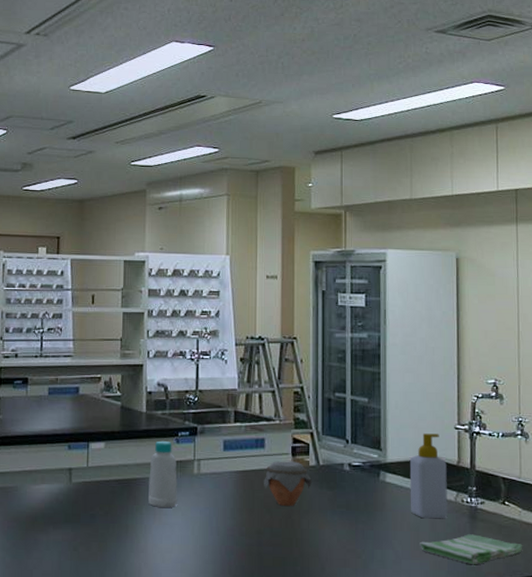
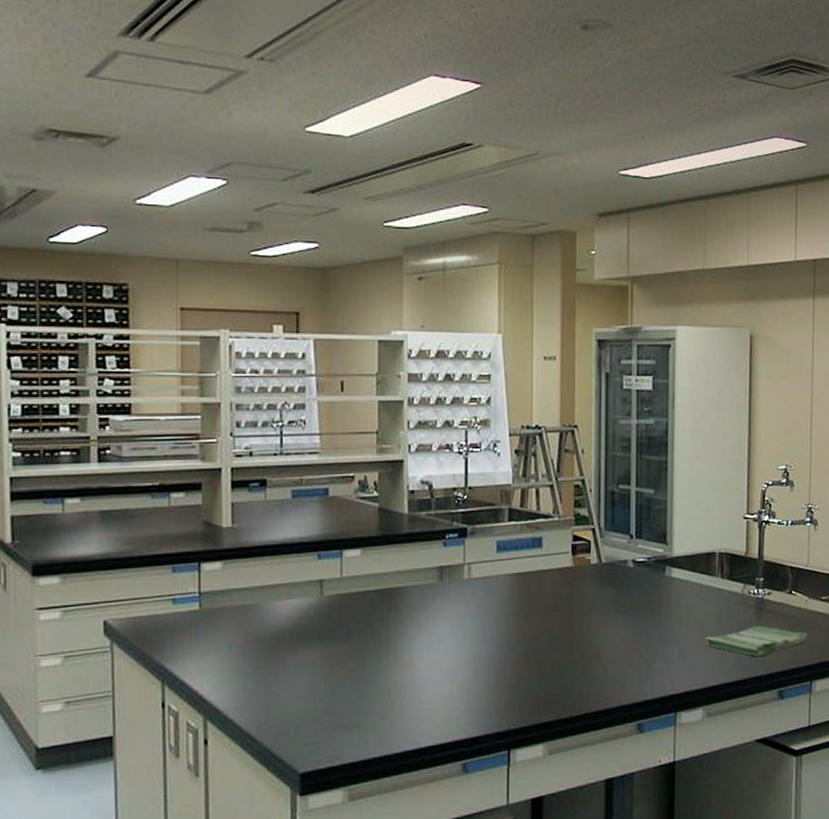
bottle: present [148,440,178,509] -> none [413,544,447,618]
jar: present [264,461,313,507] -> none [541,560,594,609]
soap bottle: present [409,433,448,519] -> none [696,524,734,613]

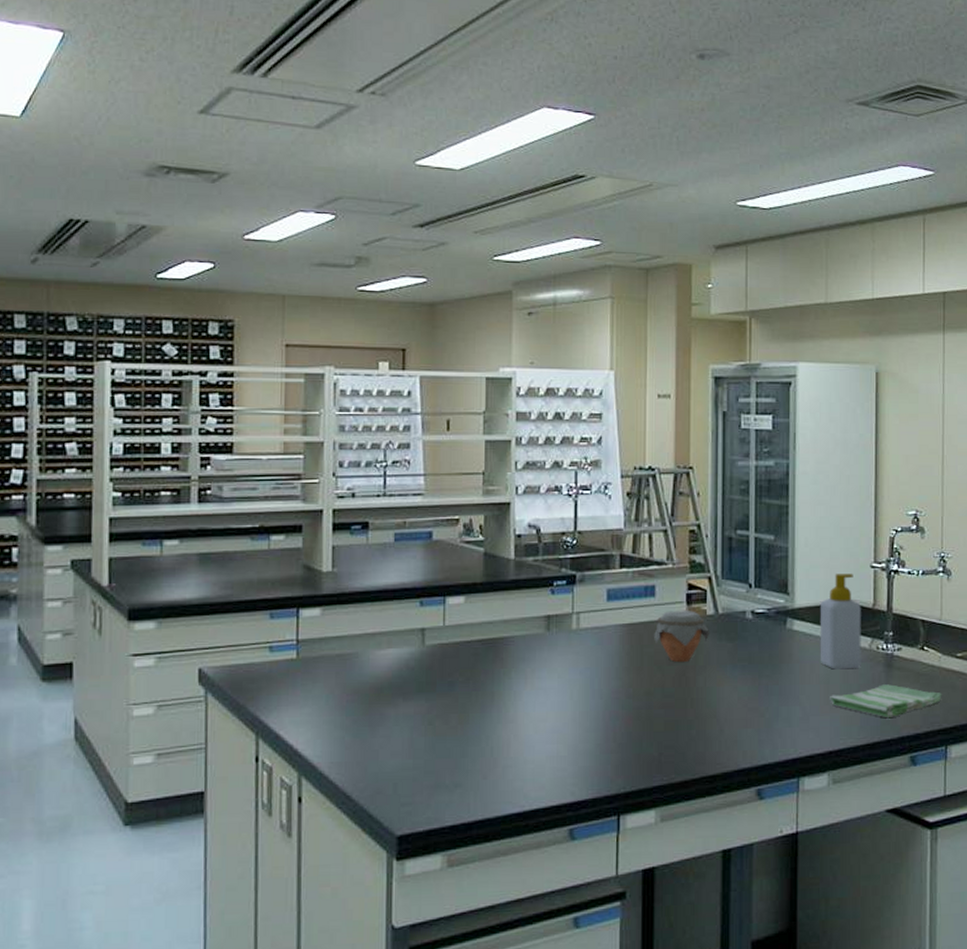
jar: none [541,560,594,609] -> present [654,611,710,663]
soap bottle: none [696,524,734,613] -> present [820,574,861,670]

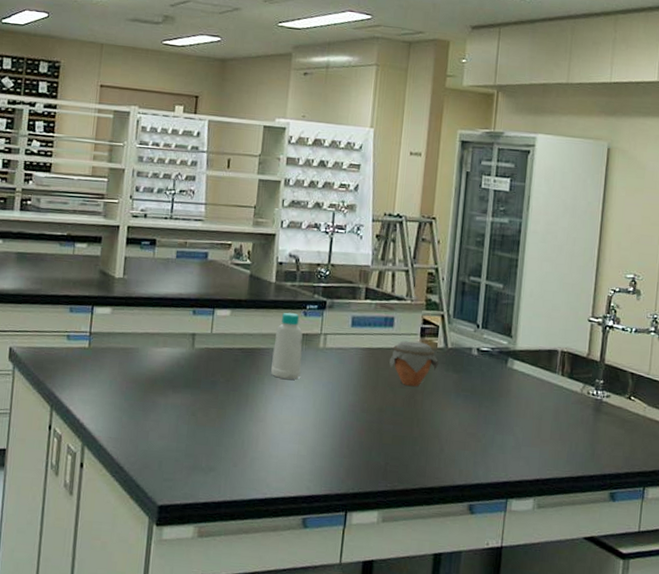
bottle: none [518,592,554,671] -> present [271,312,303,380]
soap bottle: present [820,574,861,670] -> none [535,323,576,409]
dish towel: present [830,684,942,719] -> none [541,426,644,457]

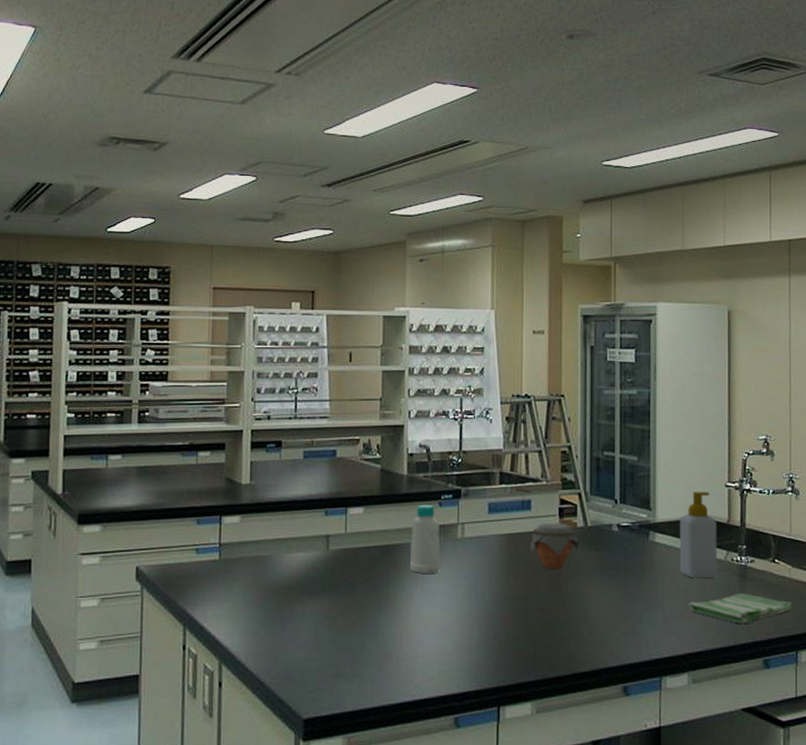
soap bottle: none [535,323,576,409] -> present [679,492,717,579]
dish towel: none [541,426,644,457] -> present [689,593,792,625]

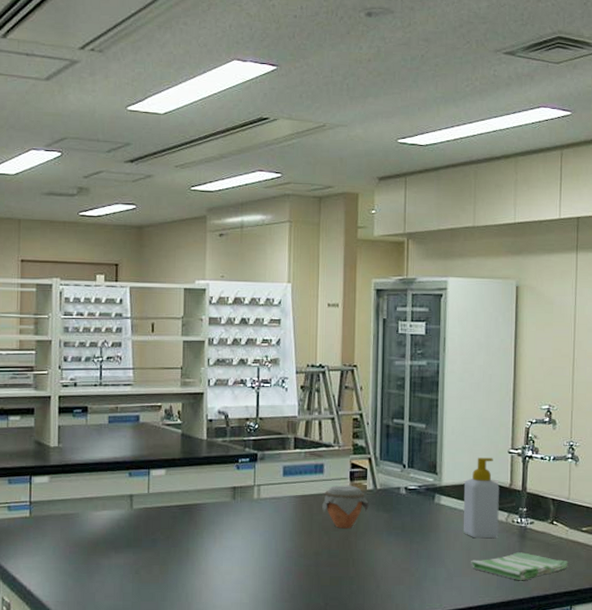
bottle: present [410,504,441,575] -> none [209,467,238,532]

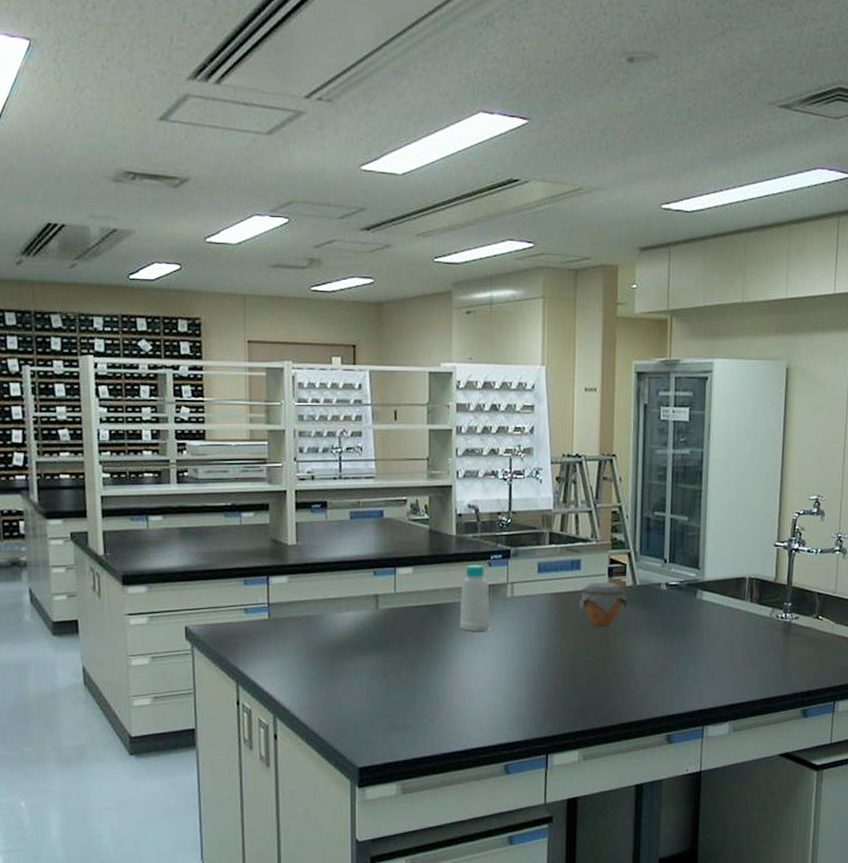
bottle: none [209,467,238,532] -> present [460,564,491,632]
soap bottle: present [463,458,499,539] -> none [725,551,764,635]
dish towel: present [471,552,568,581] -> none [733,648,833,677]

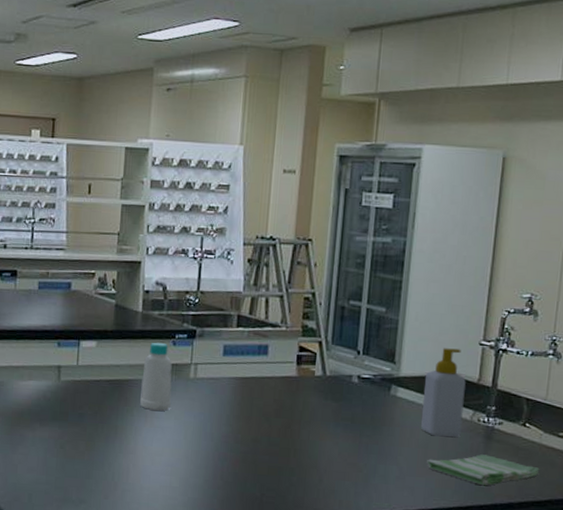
jar: present [579,582,629,627] -> none [264,369,317,417]
soap bottle: none [725,551,764,635] -> present [420,348,466,437]
dish towel: none [733,648,833,677] -> present [427,454,540,486]

